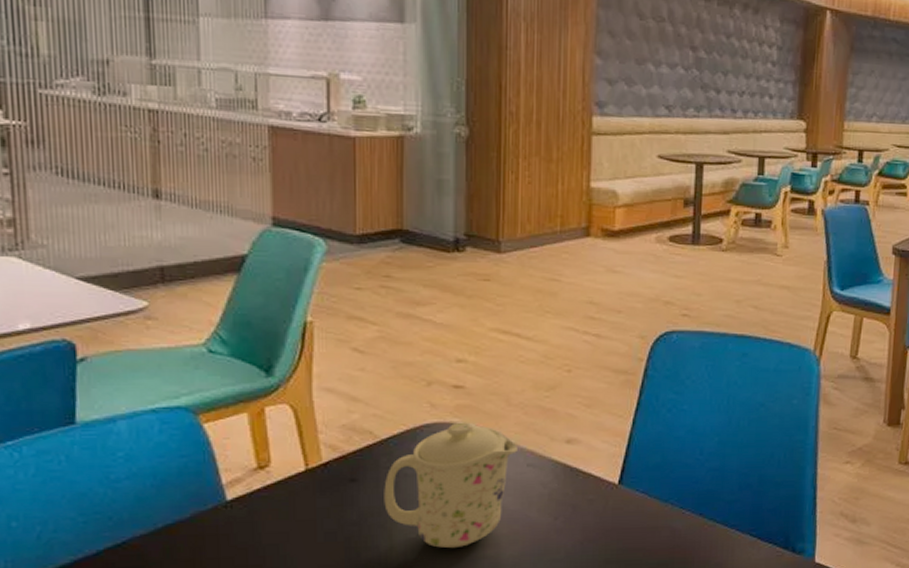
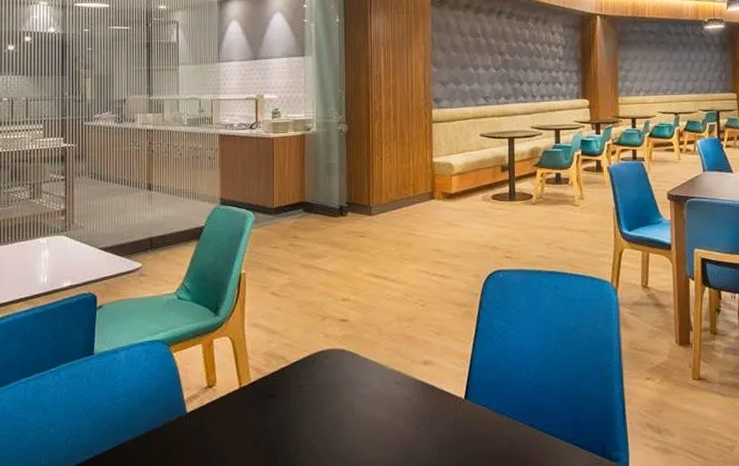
mug: present [384,422,519,549] -> none [293,348,389,453]

